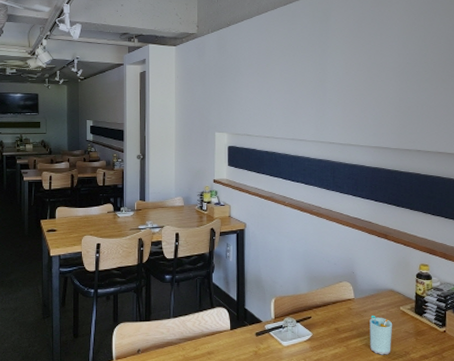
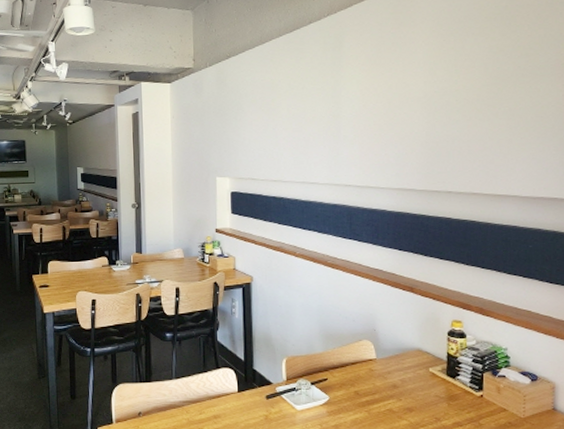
cup: present [369,316,393,355] -> none [394,378,421,422]

